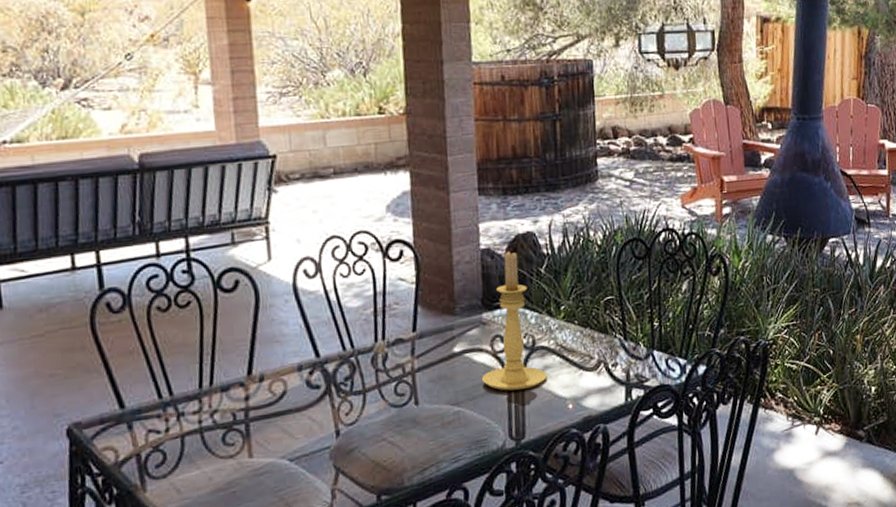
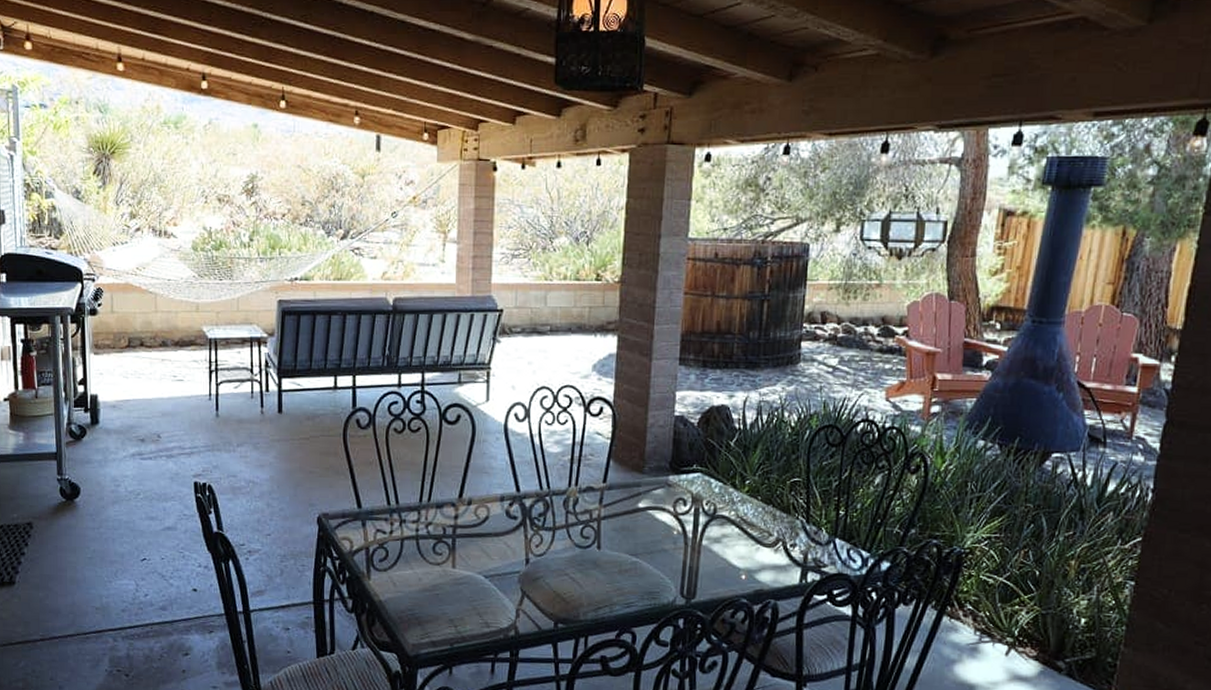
candle holder: present [482,250,547,391] -> none [662,420,724,553]

